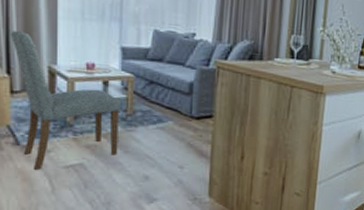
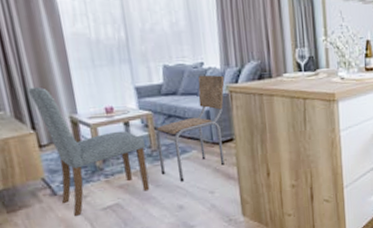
dining chair: none [132,45,214,152] -> present [155,74,225,182]

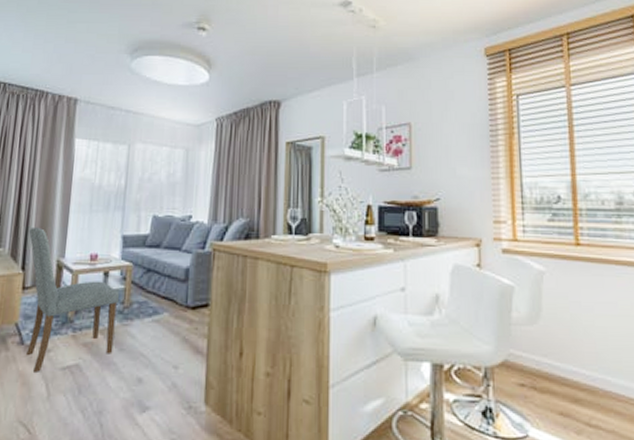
dining chair: present [155,74,225,182] -> none [127,229,210,349]

